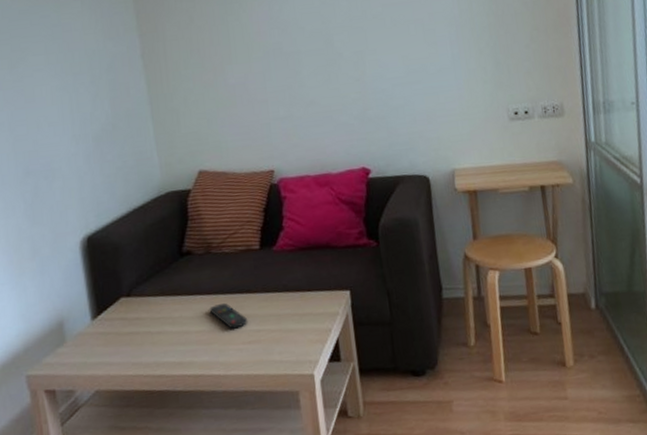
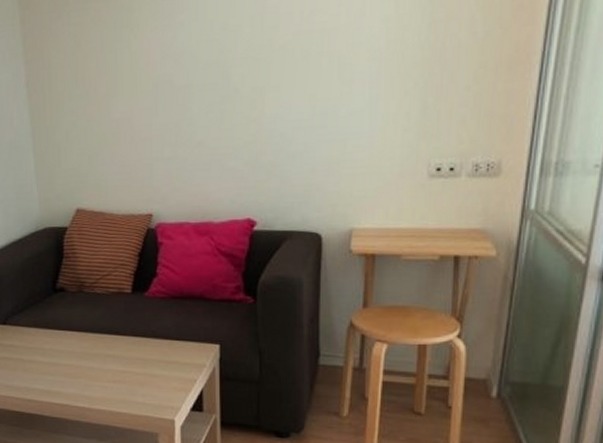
remote control: present [209,302,248,329] -> none [78,341,115,367]

